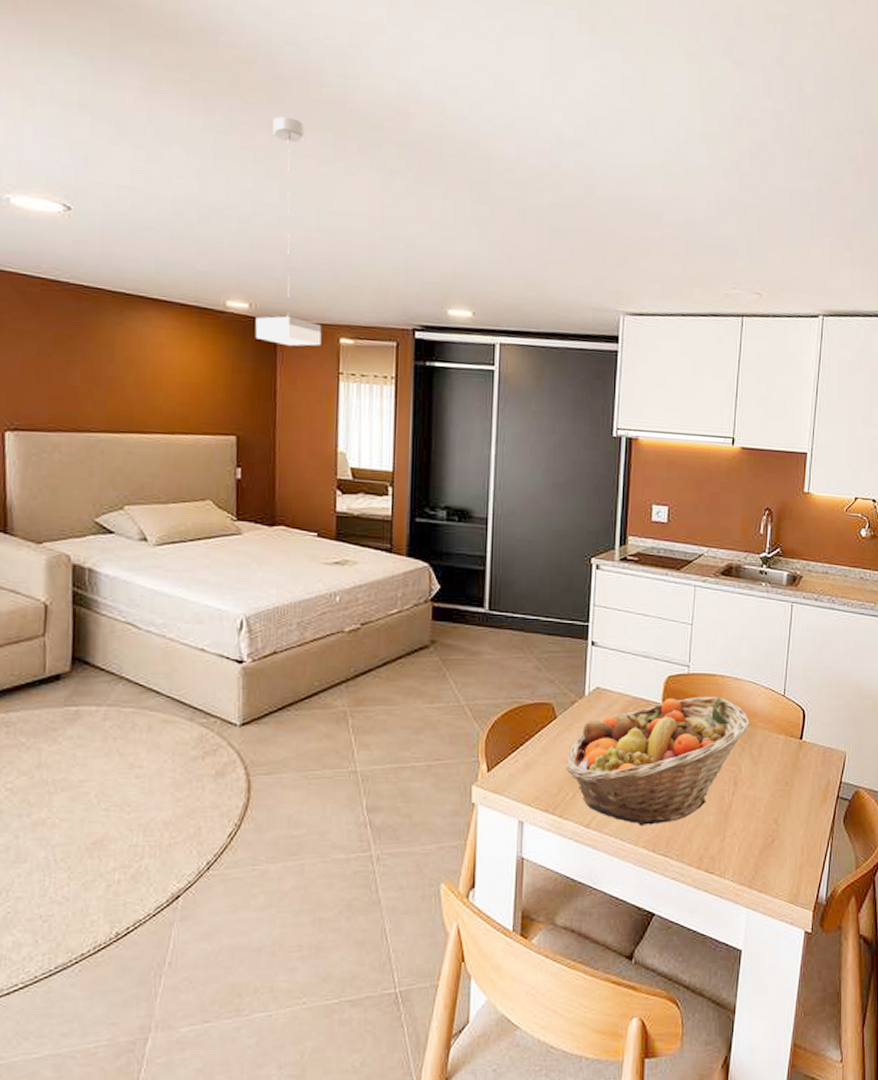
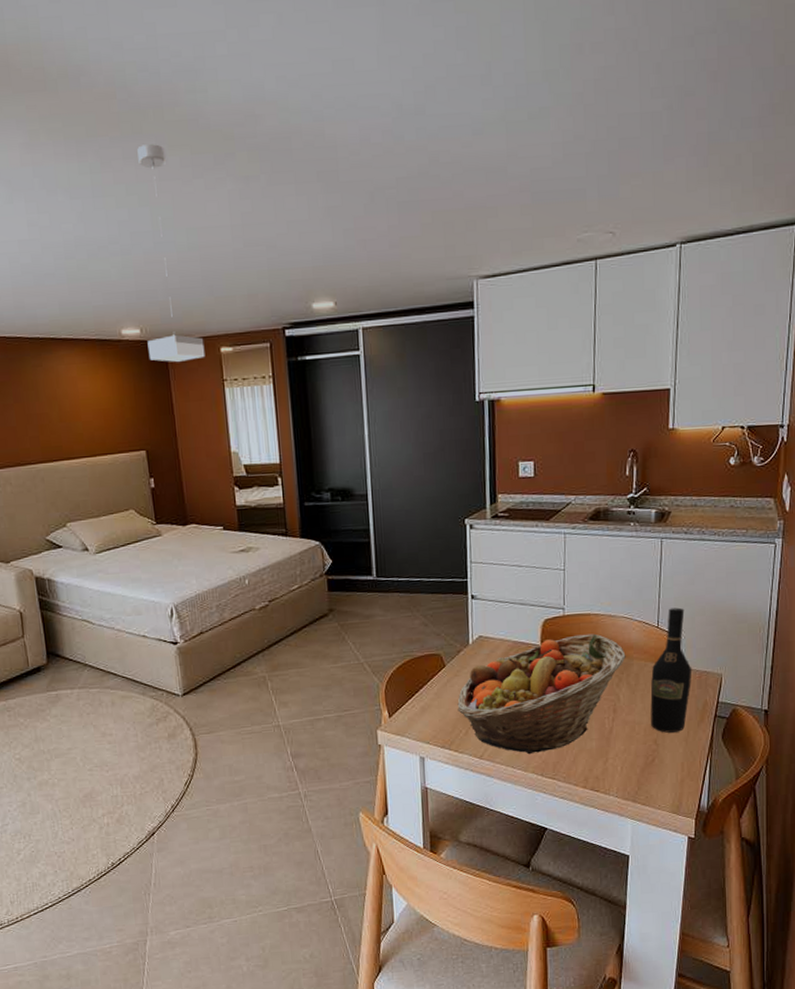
wine bottle: none [772,677,817,812] -> present [650,607,692,733]

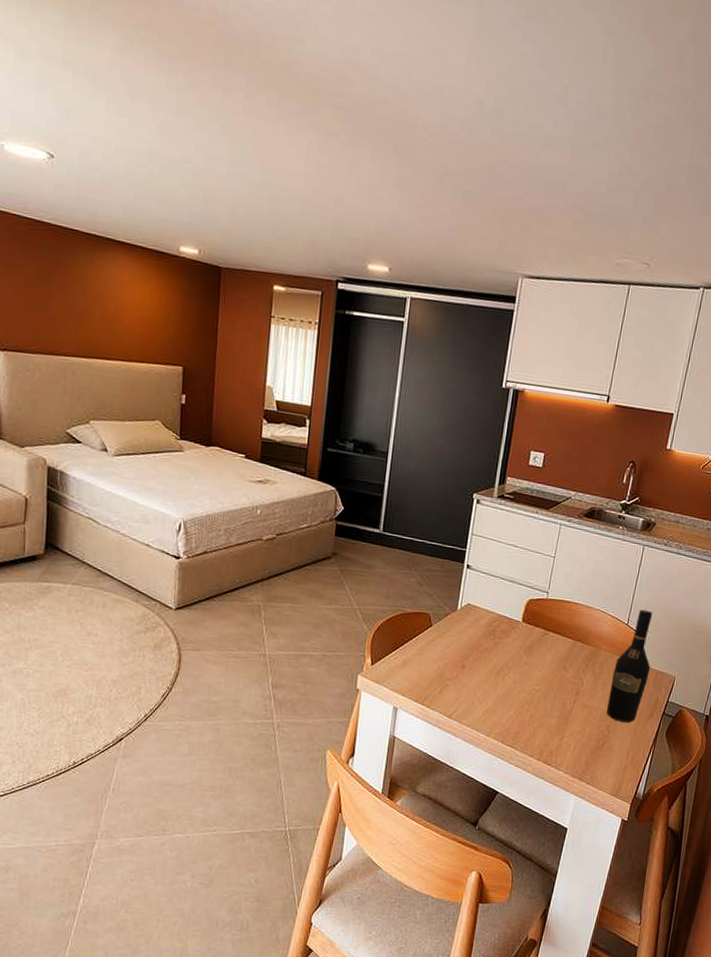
pendant lamp: present [137,144,205,362] -> none [202,77,259,291]
fruit basket: present [457,633,626,755] -> none [436,618,596,721]

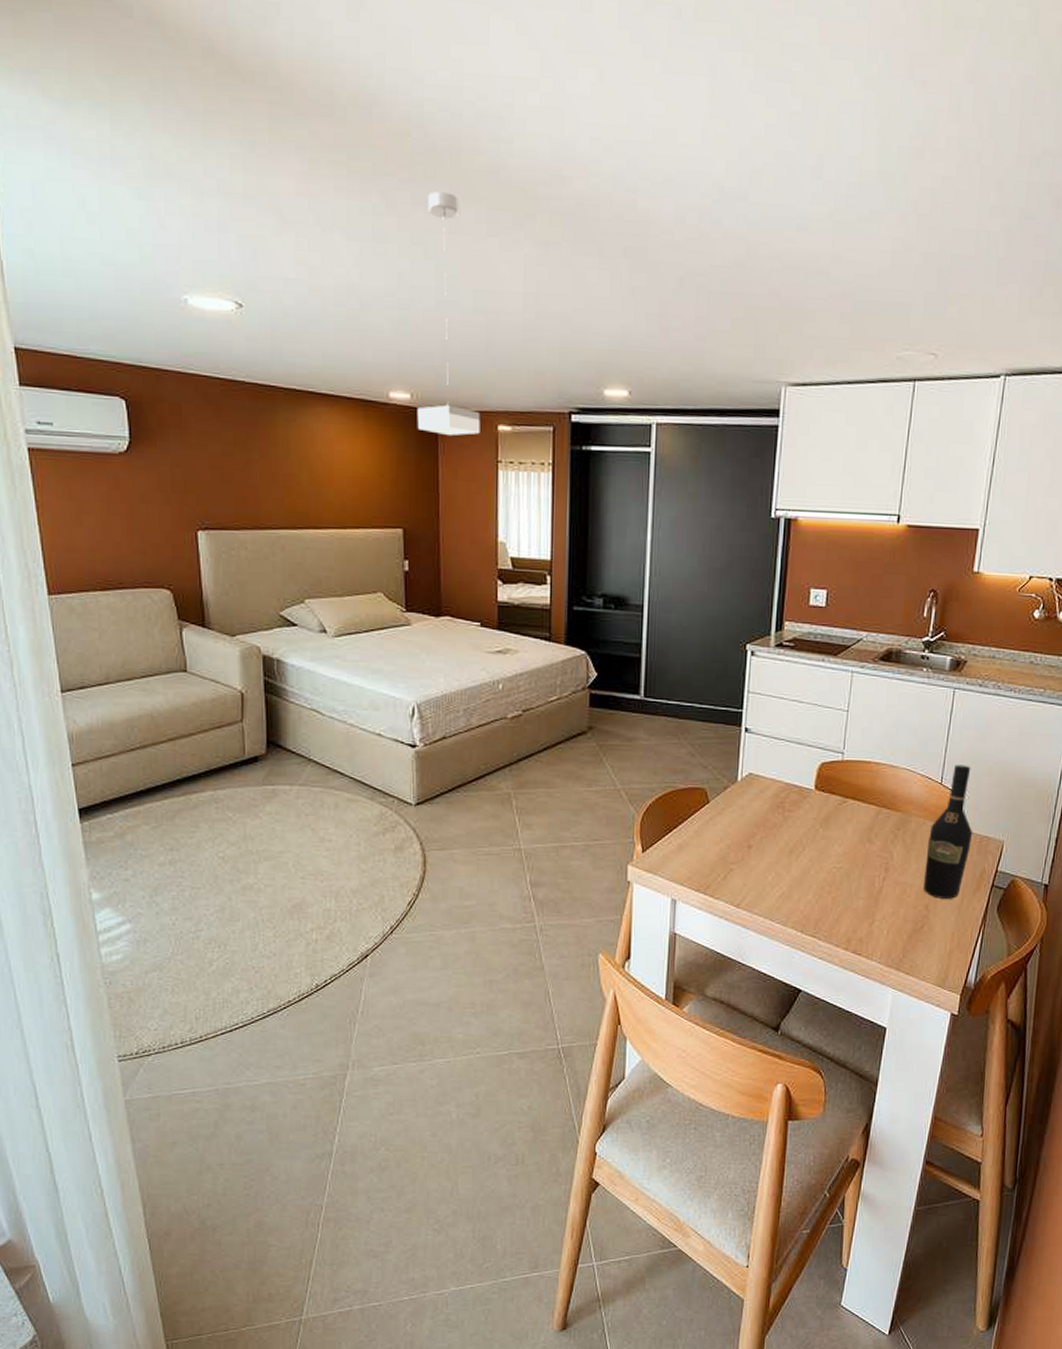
pendant lamp: none [202,77,259,291] -> present [417,191,481,436]

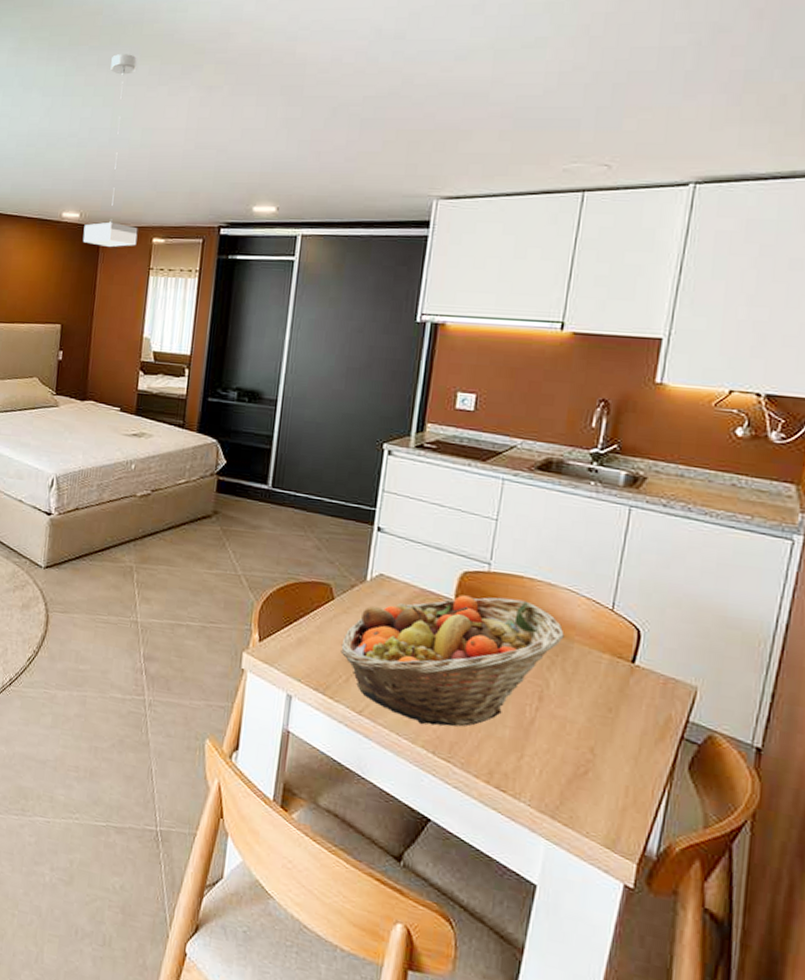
fruit basket: none [718,783,904,908] -> present [340,595,564,727]
wine bottle: present [924,764,973,899] -> none [588,590,655,746]

